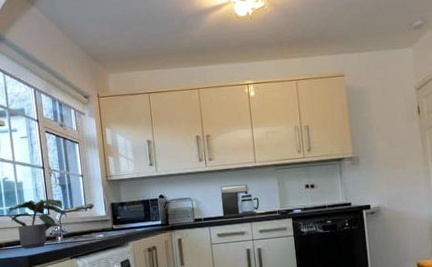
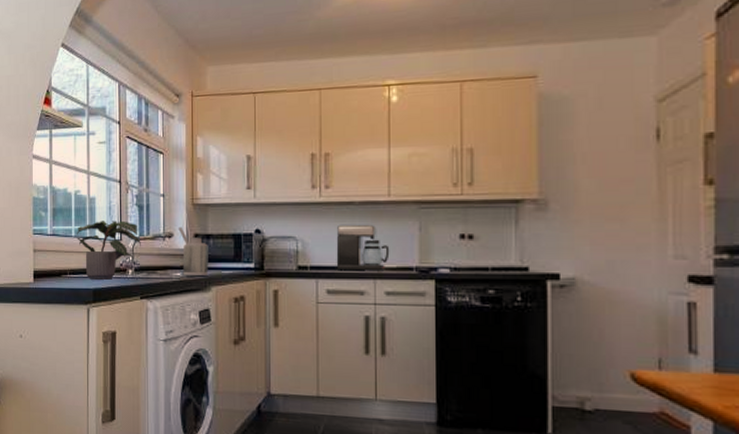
soap dispenser: none [97,198,126,237] -> present [178,226,209,277]

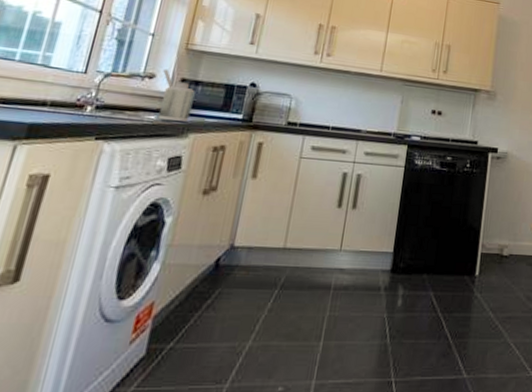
potted plant: present [77,220,141,280] -> none [21,49,112,115]
coffee maker: present [336,224,390,271] -> none [324,89,375,134]

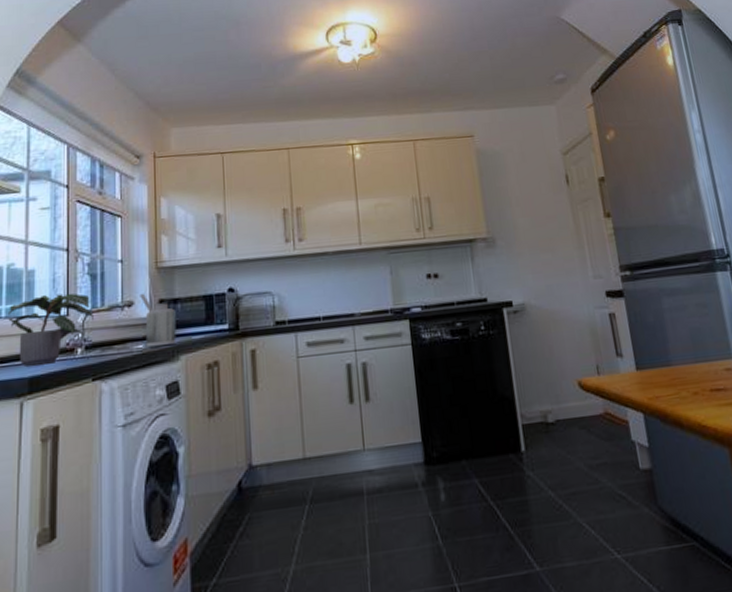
potted plant: none [21,49,112,115] -> present [8,293,93,367]

